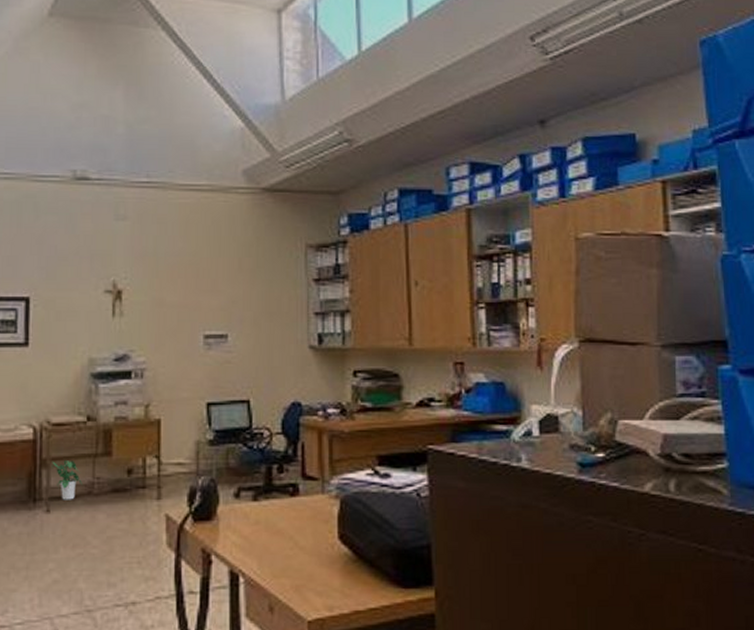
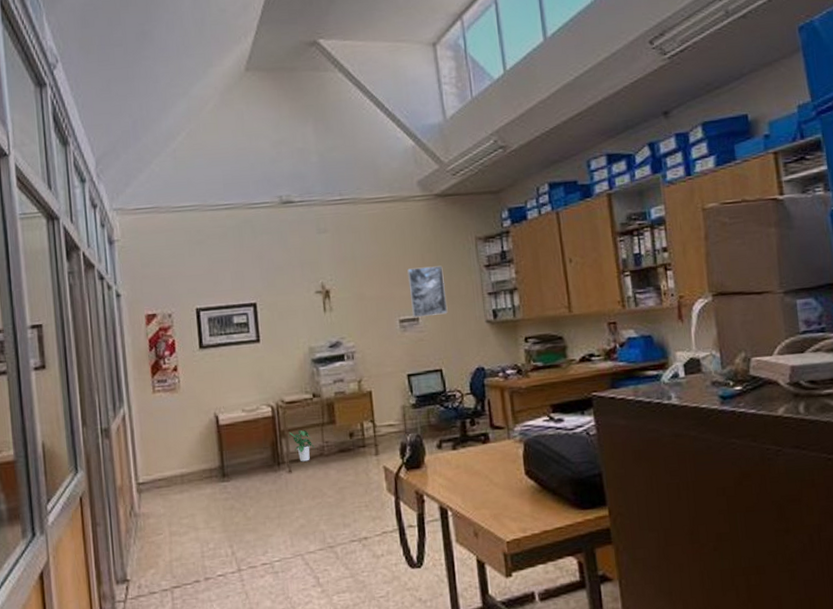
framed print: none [218,274,264,335] -> present [407,265,448,317]

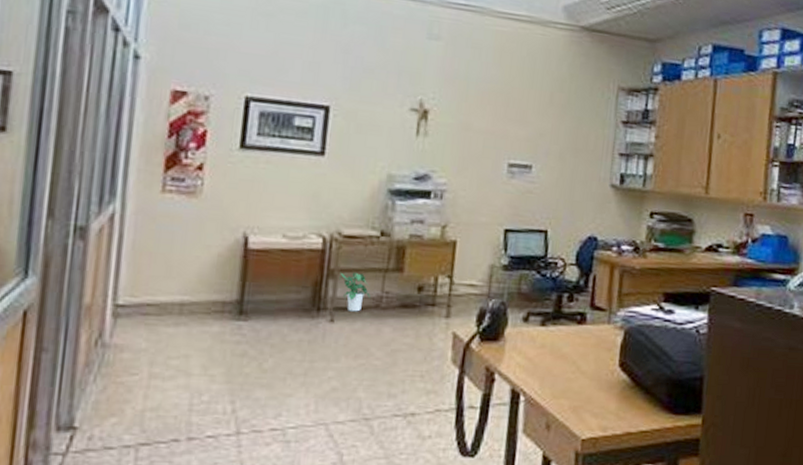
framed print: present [407,265,448,317] -> none [524,105,573,168]

